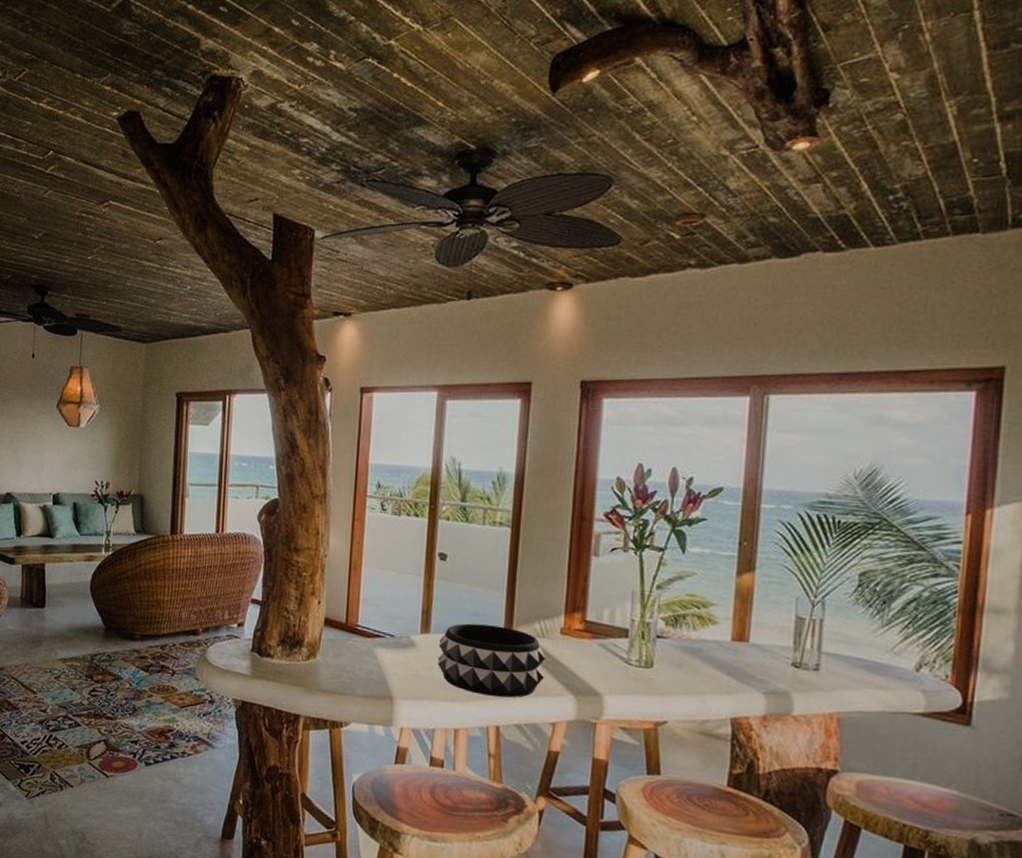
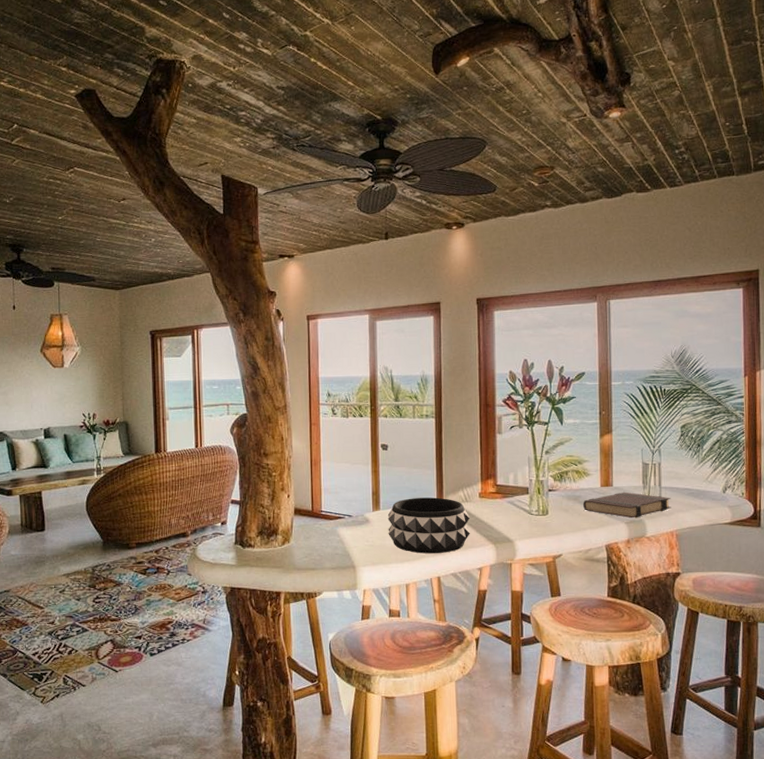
book: none [704,651,834,689] -> present [583,492,671,519]

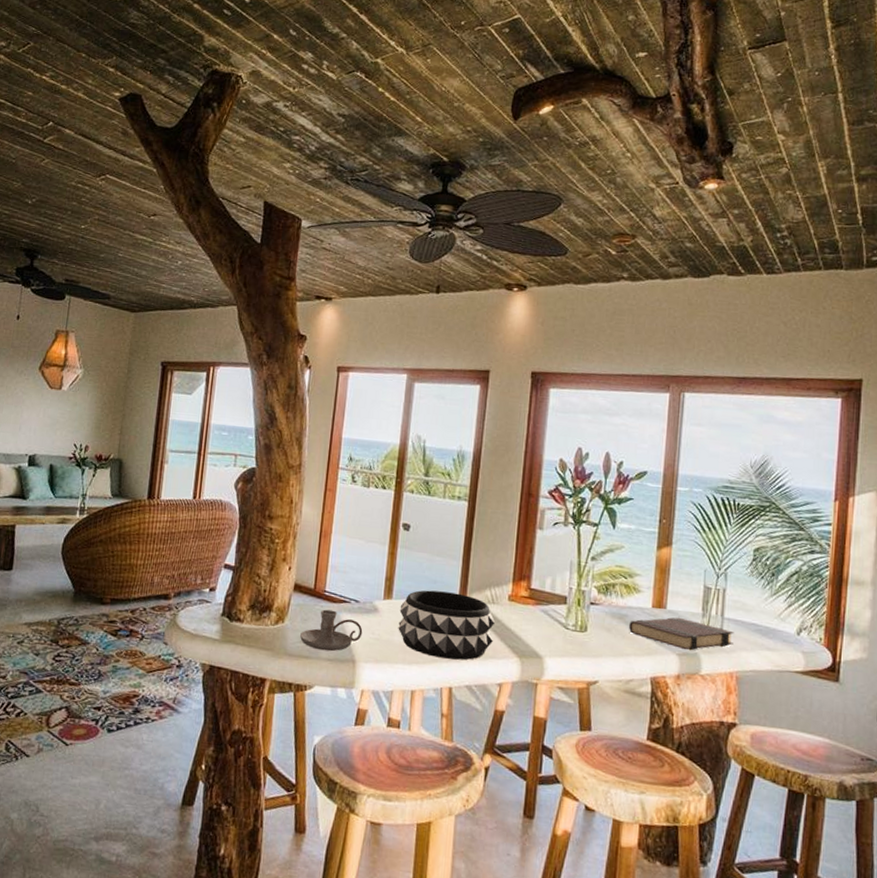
candle holder: none [305,526,358,562] -> present [300,609,363,652]

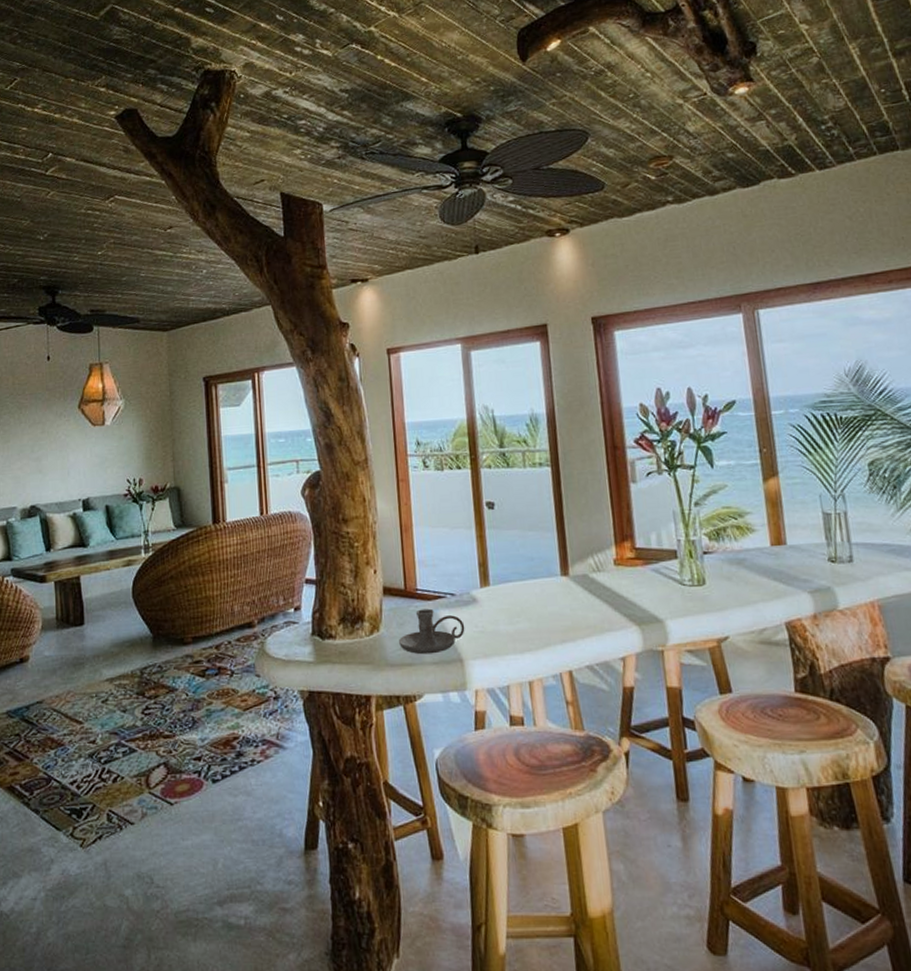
decorative bowl: present [398,590,496,660] -> none [499,567,607,641]
book: present [629,617,734,651] -> none [750,551,868,586]

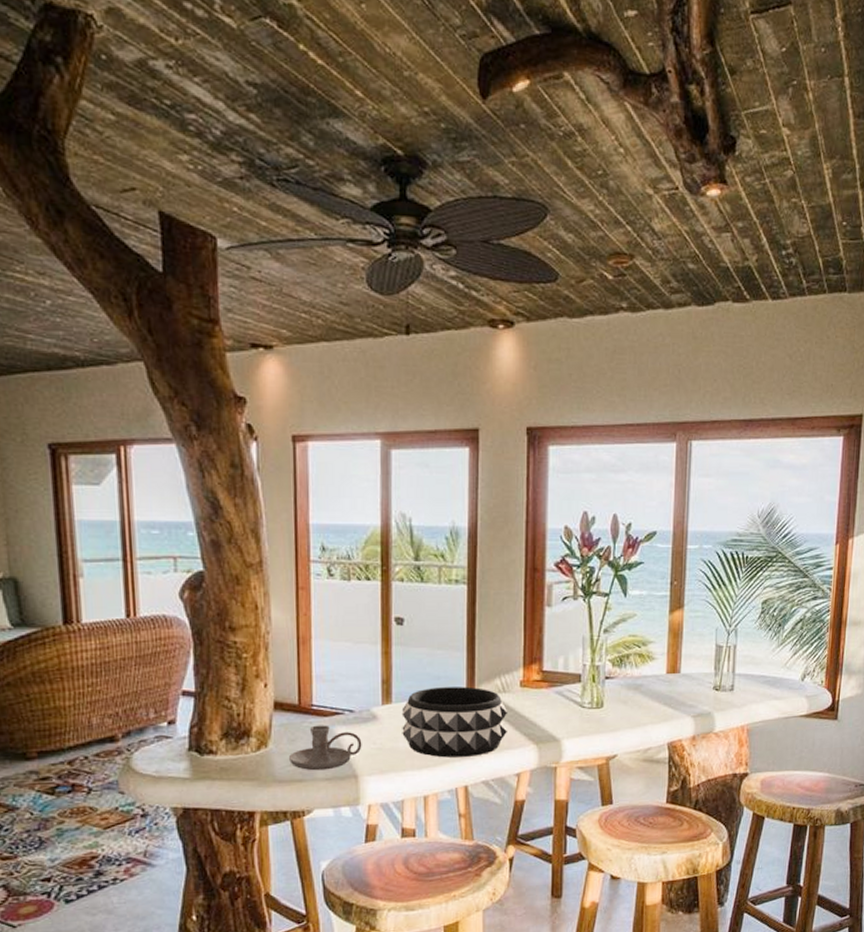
decorative bowl: none [499,567,607,641] -> present [401,686,508,758]

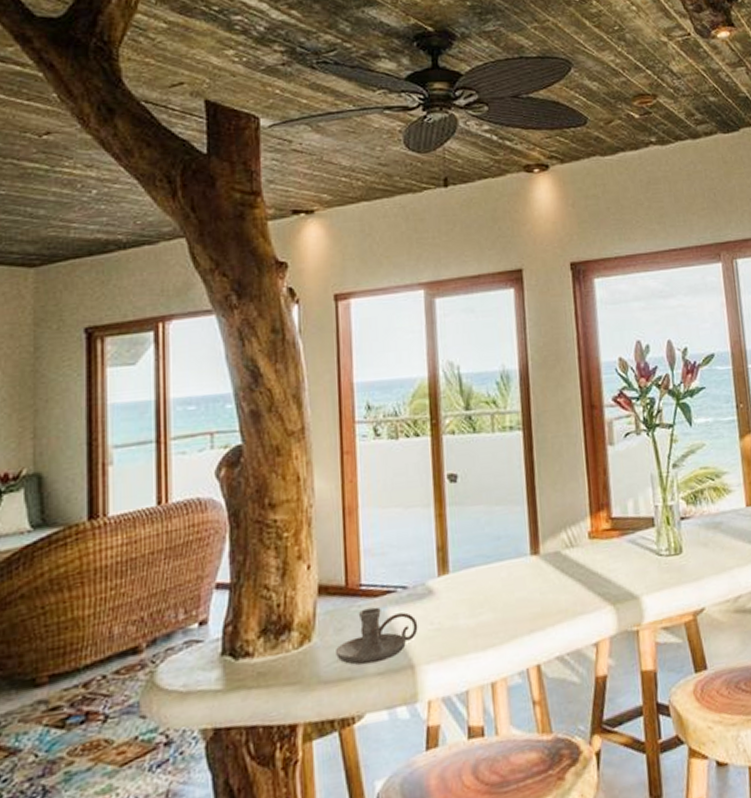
decorative bowl: present [401,686,508,758] -> none [460,544,579,633]

